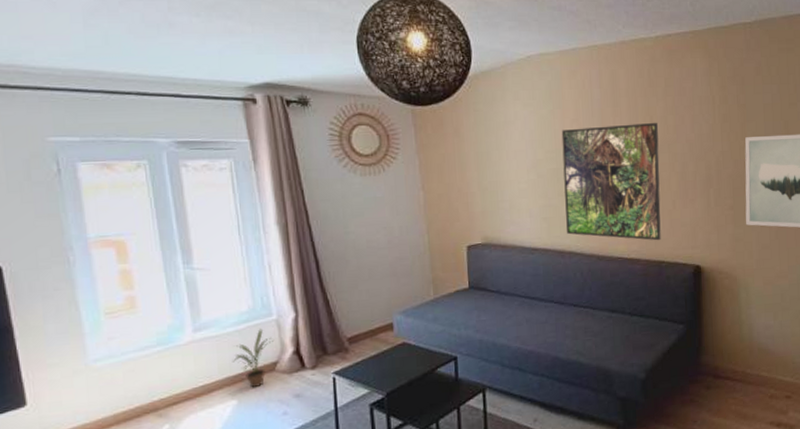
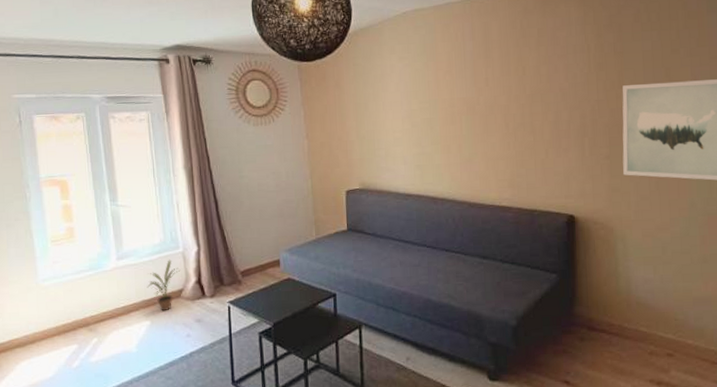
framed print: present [561,122,661,241] -> none [435,72,533,189]

